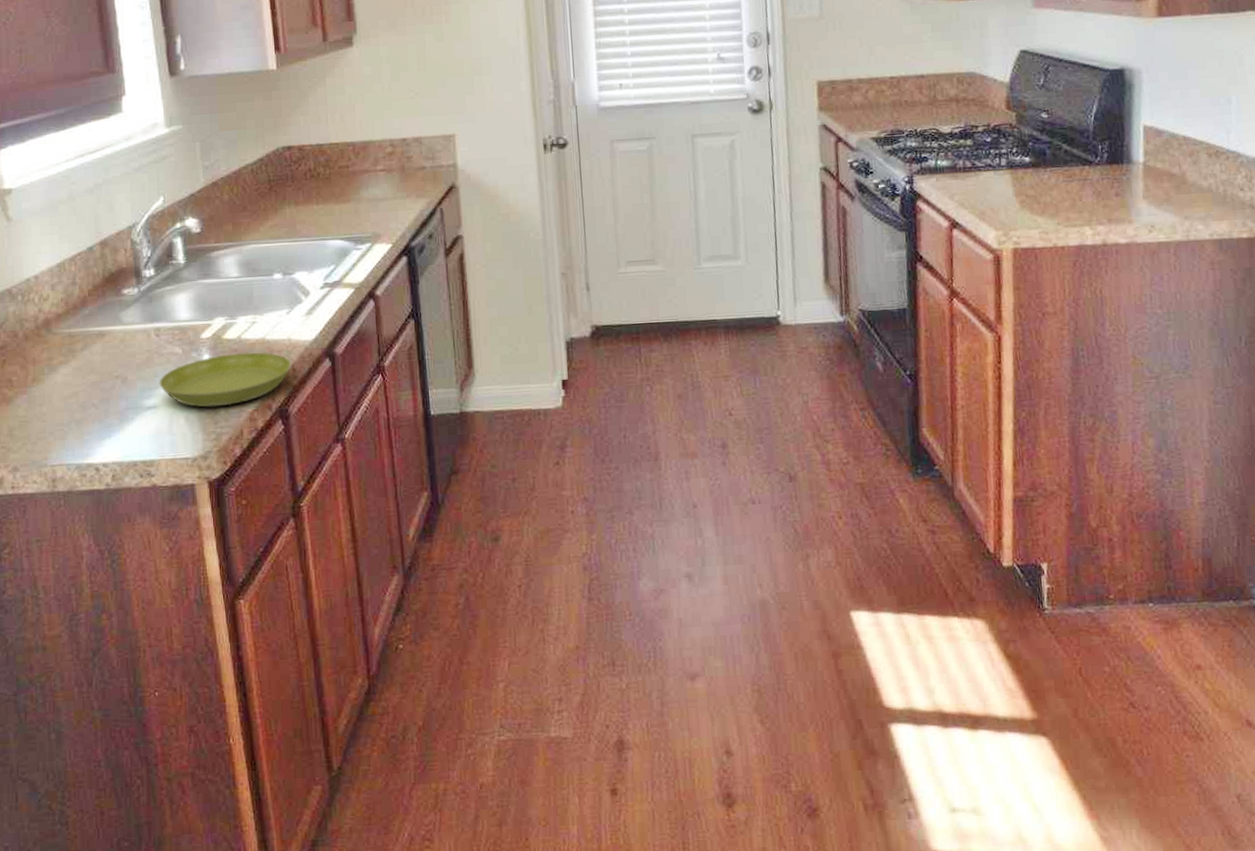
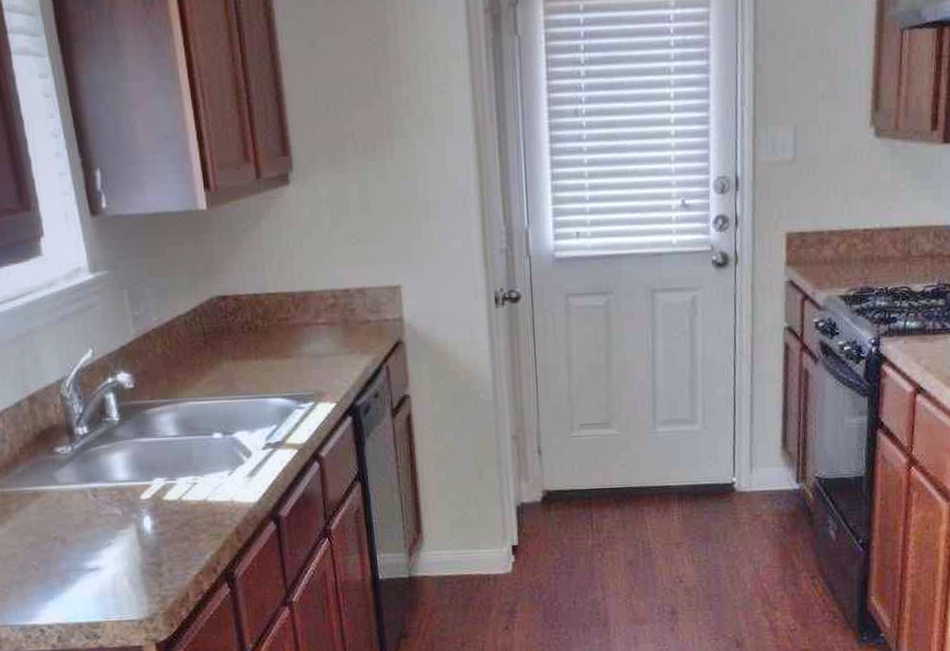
saucer: present [159,351,292,408] -> none [99,513,236,570]

